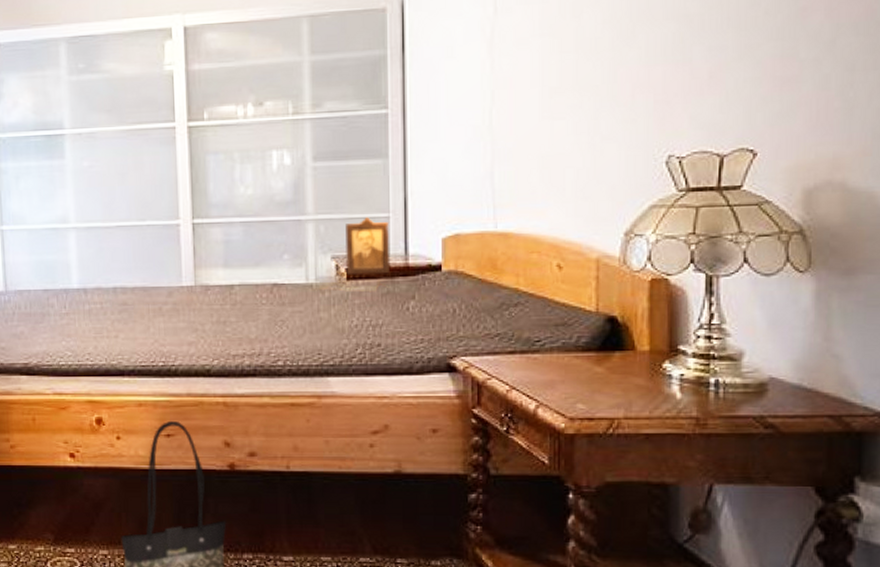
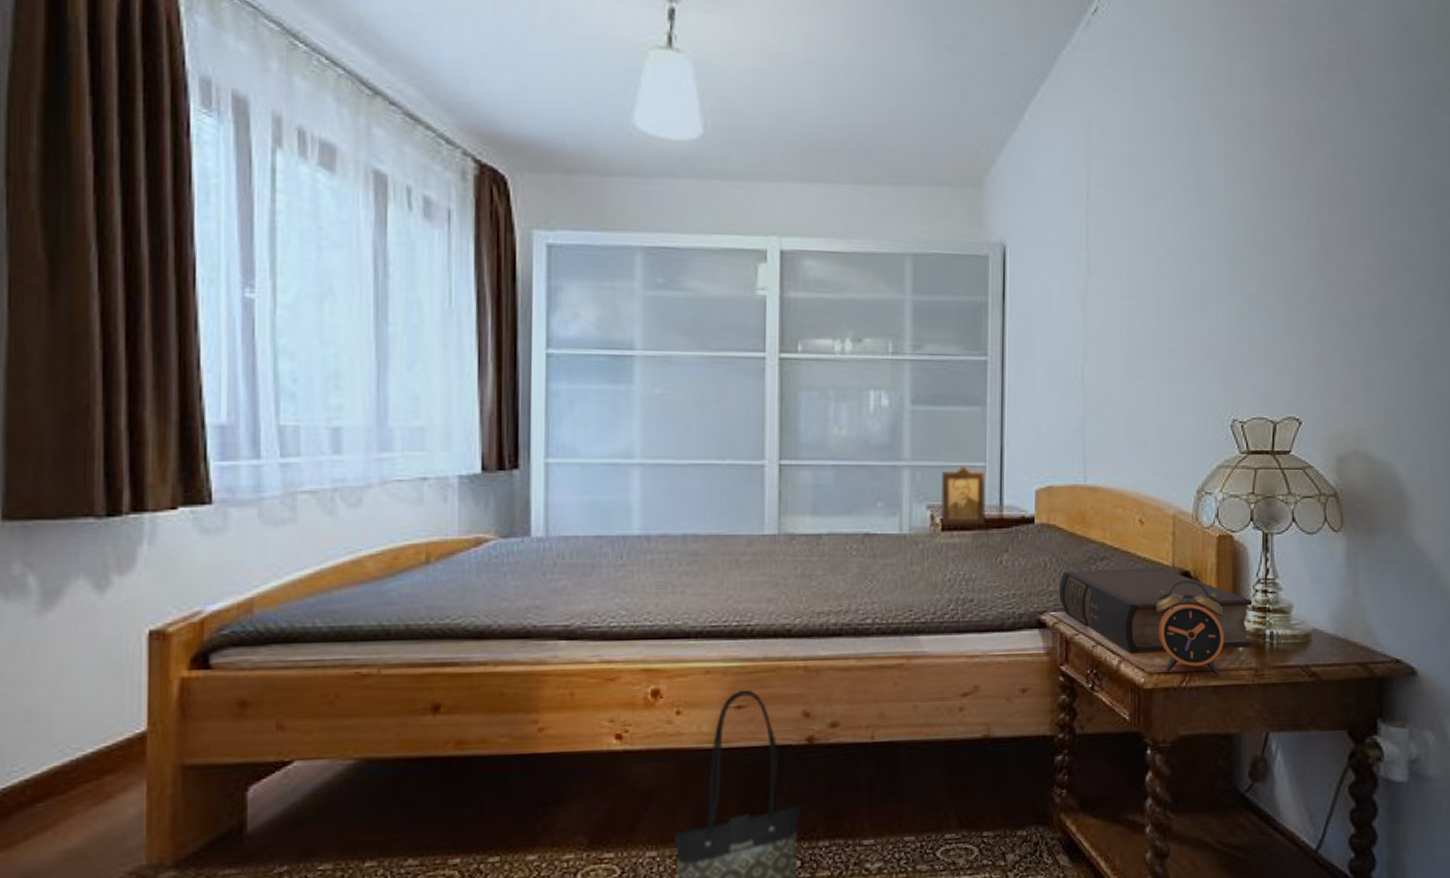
book: none [470,313,694,400] -> present [1059,568,1253,655]
alarm clock: none [577,325,659,425] -> present [1155,580,1224,677]

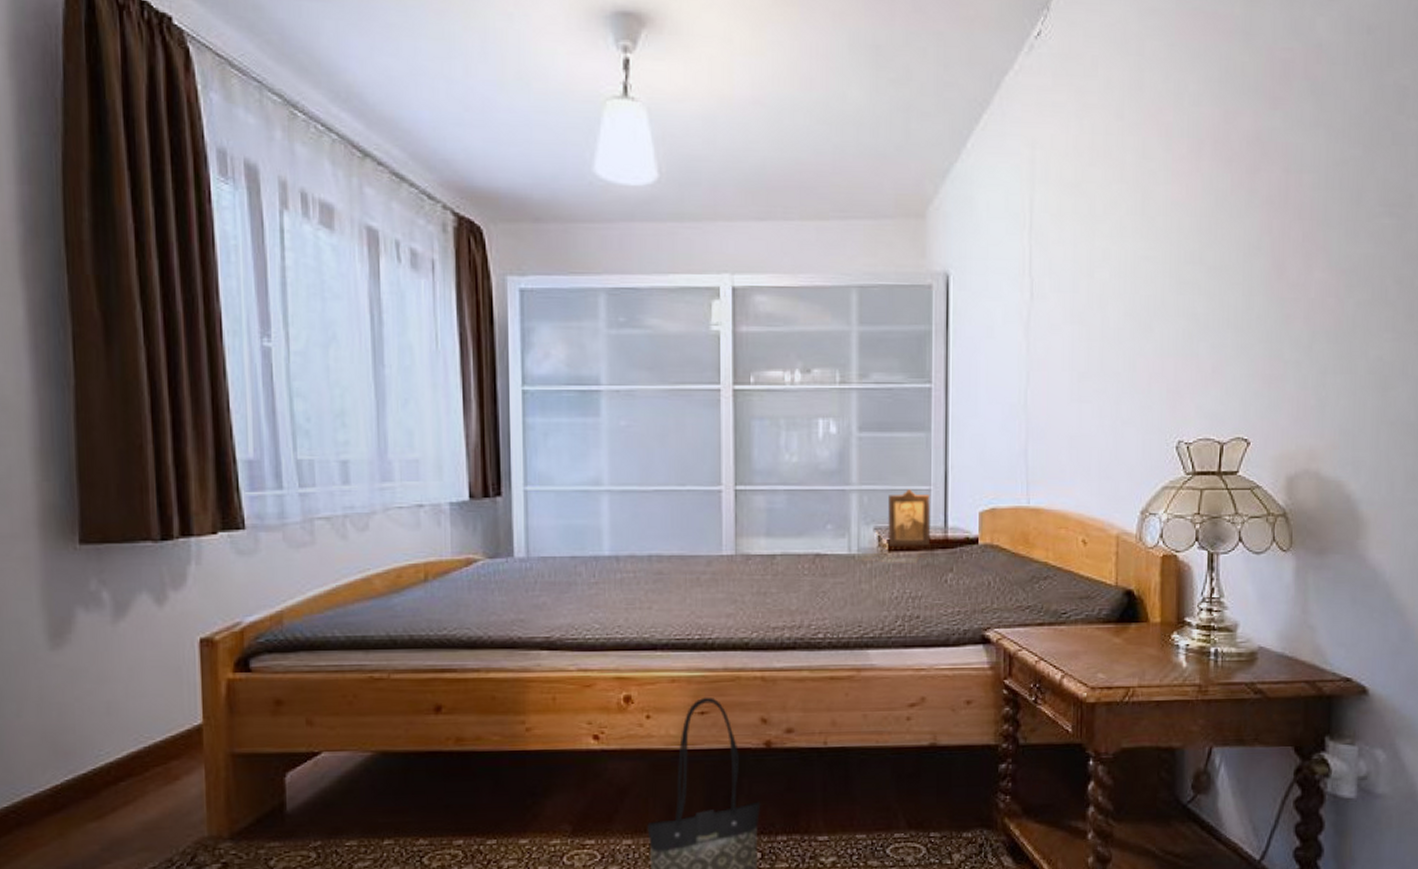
book: present [1059,568,1253,655] -> none [1003,587,1197,670]
alarm clock: present [1155,580,1224,677] -> none [1098,598,1168,692]

